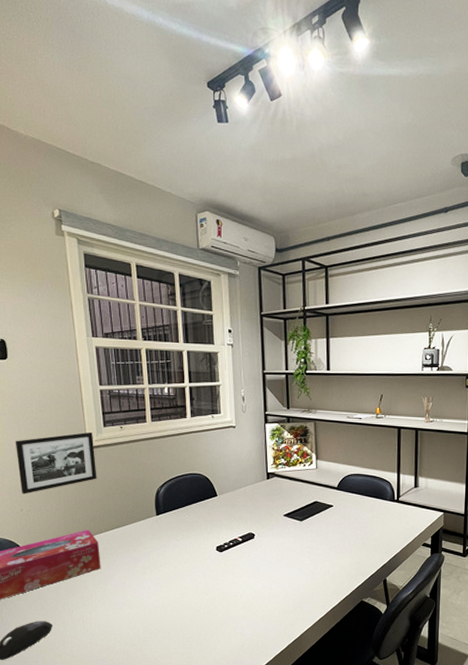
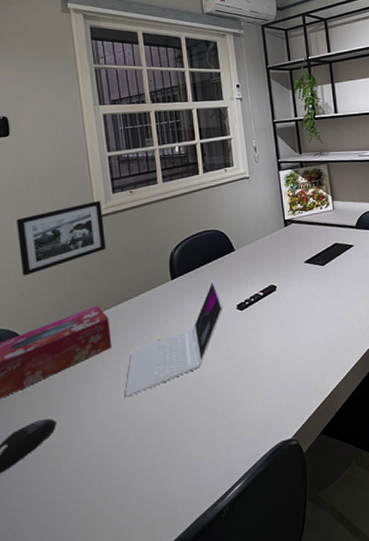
laptop: none [111,520,204,614] -> present [124,279,224,398]

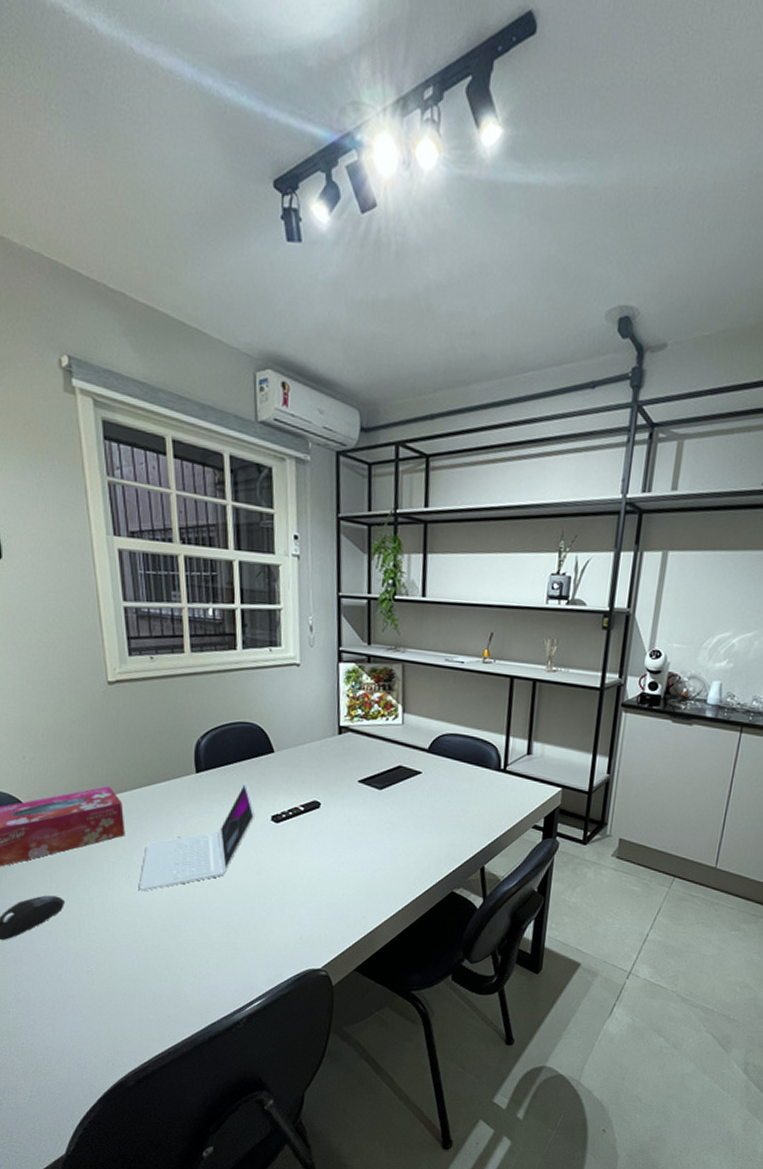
picture frame: present [16,200,106,276] -> none [13,661,120,738]

